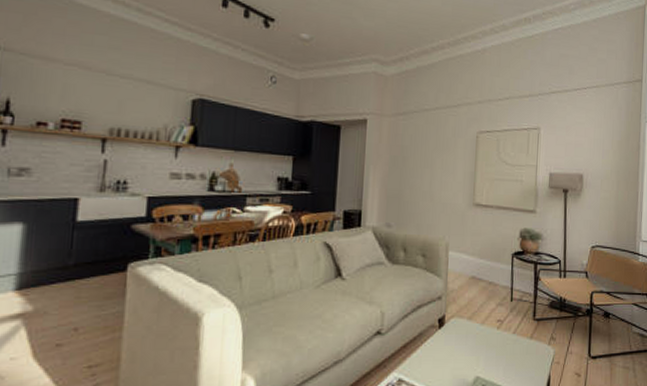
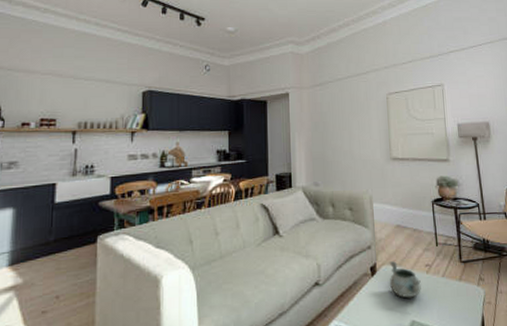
decorative bowl: none [456,314,490,354] -> present [389,261,421,298]

